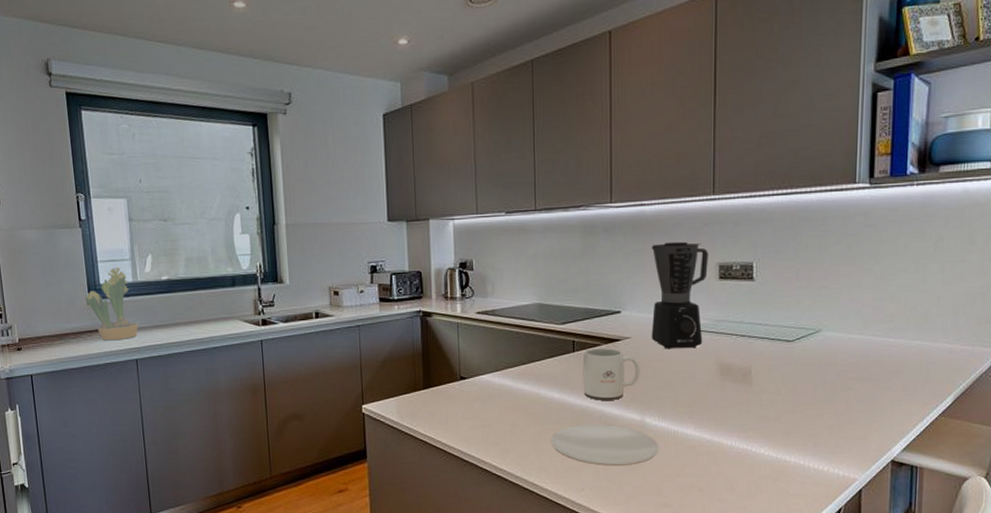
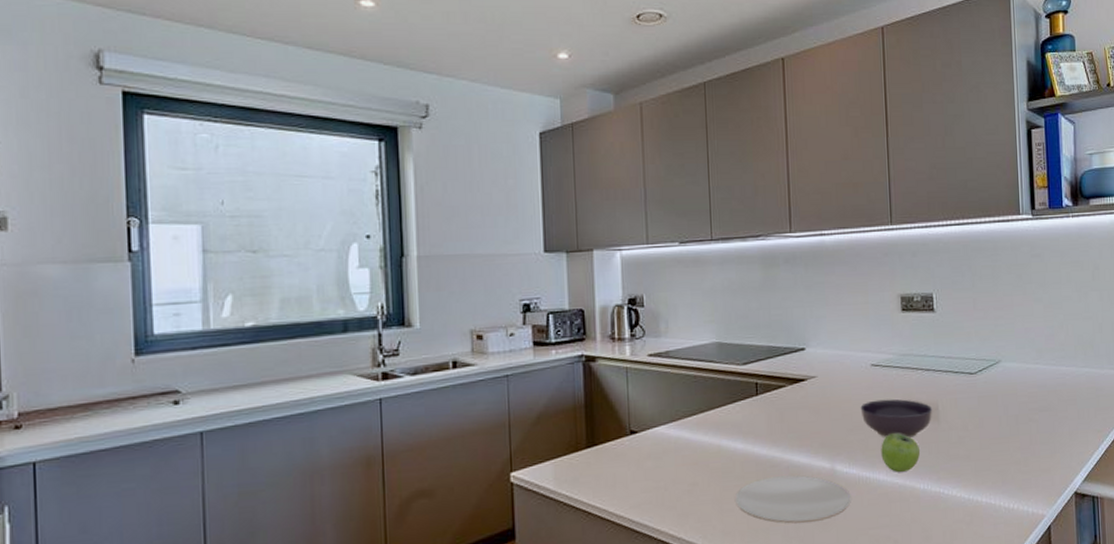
potted flower: present [85,268,138,341] -> none [129,312,207,410]
mug: present [582,348,640,400] -> none [767,389,828,449]
blender: present [651,241,709,349] -> none [833,272,891,388]
bowl: none [672,361,746,398] -> present [860,398,933,438]
fruit: none [690,393,730,428] -> present [881,433,921,472]

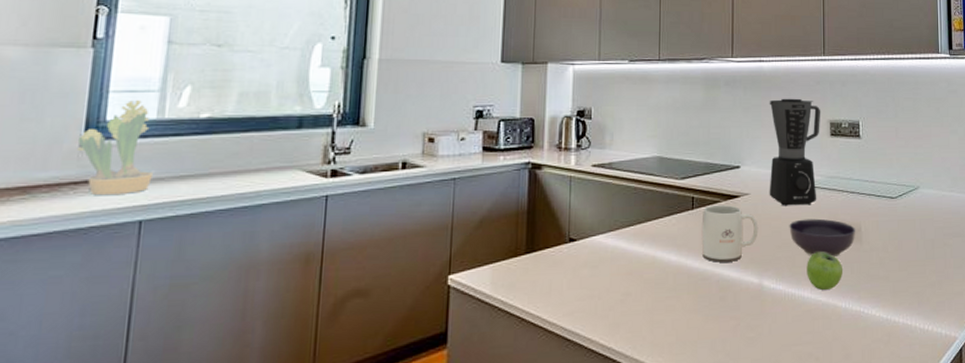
potted flower: none [129,312,207,410] -> present [76,100,153,196]
plate: present [734,475,851,524] -> none [665,289,776,338]
mug: none [767,389,828,449] -> present [701,205,759,262]
blender: none [833,272,891,388] -> present [769,98,821,206]

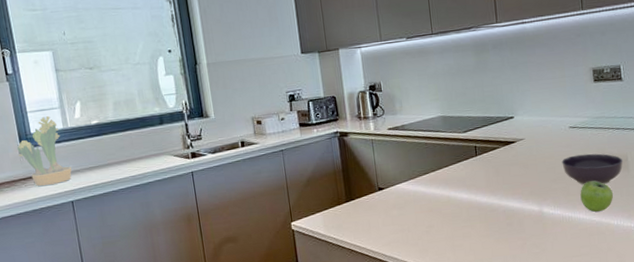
mug: present [701,205,759,262] -> none [485,150,535,197]
blender: present [769,98,821,206] -> none [534,51,586,146]

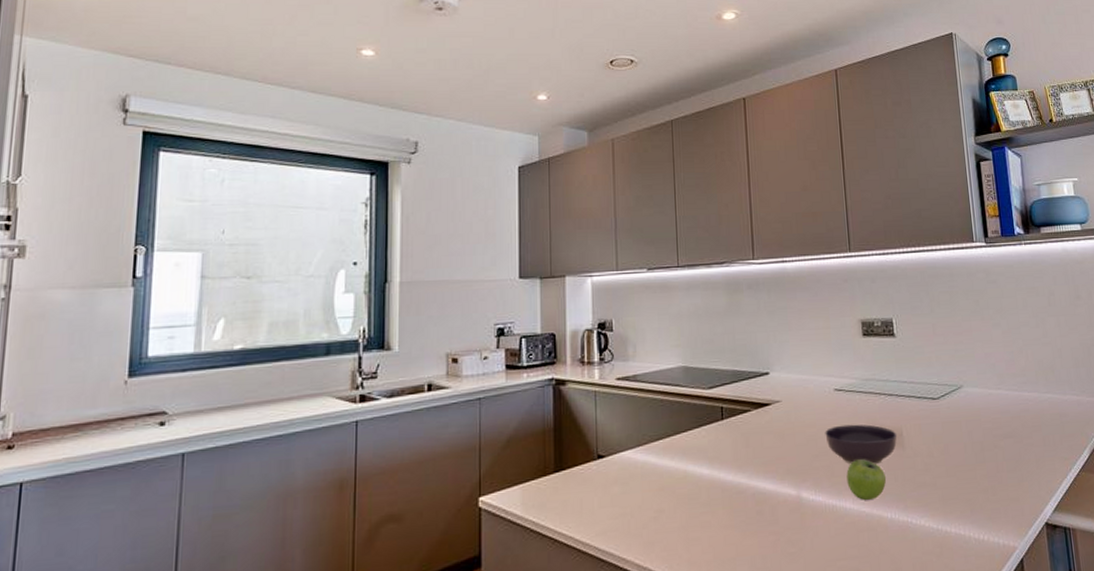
potted flower: present [16,116,72,187] -> none [122,335,192,431]

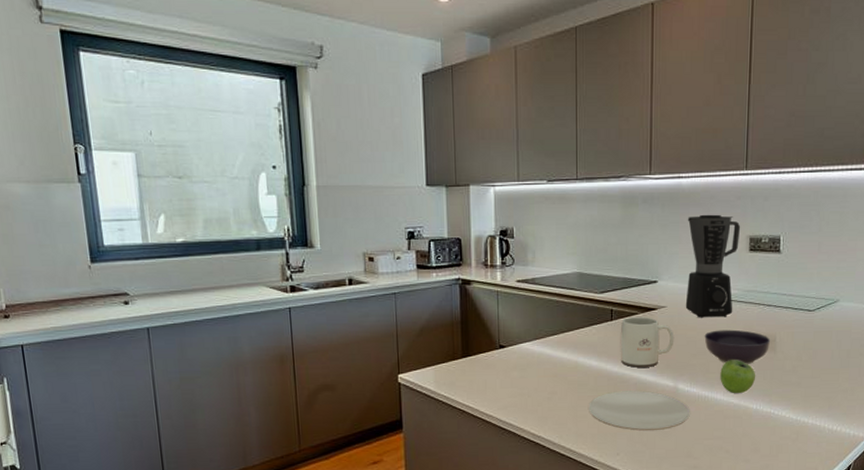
plate: none [700,502,818,554] -> present [587,390,690,432]
mug: none [732,414,793,475] -> present [620,317,675,368]
blender: none [795,298,853,413] -> present [685,214,741,318]

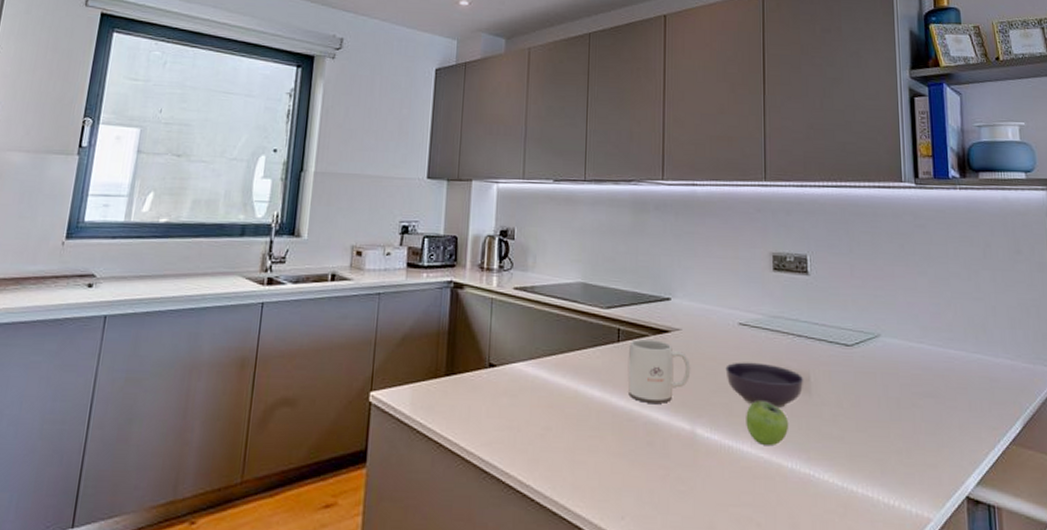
plate: present [587,390,690,432] -> none [587,431,711,489]
blender: present [685,214,741,318] -> none [703,226,762,347]

